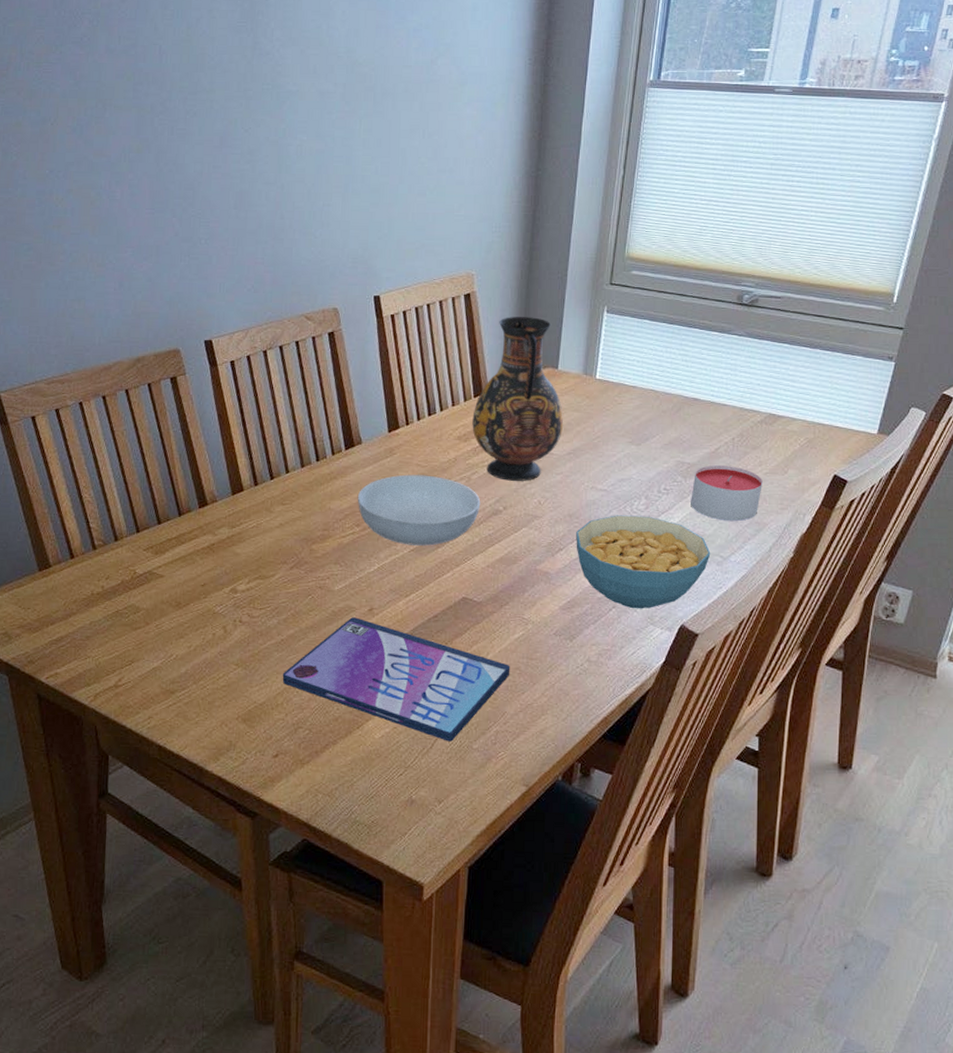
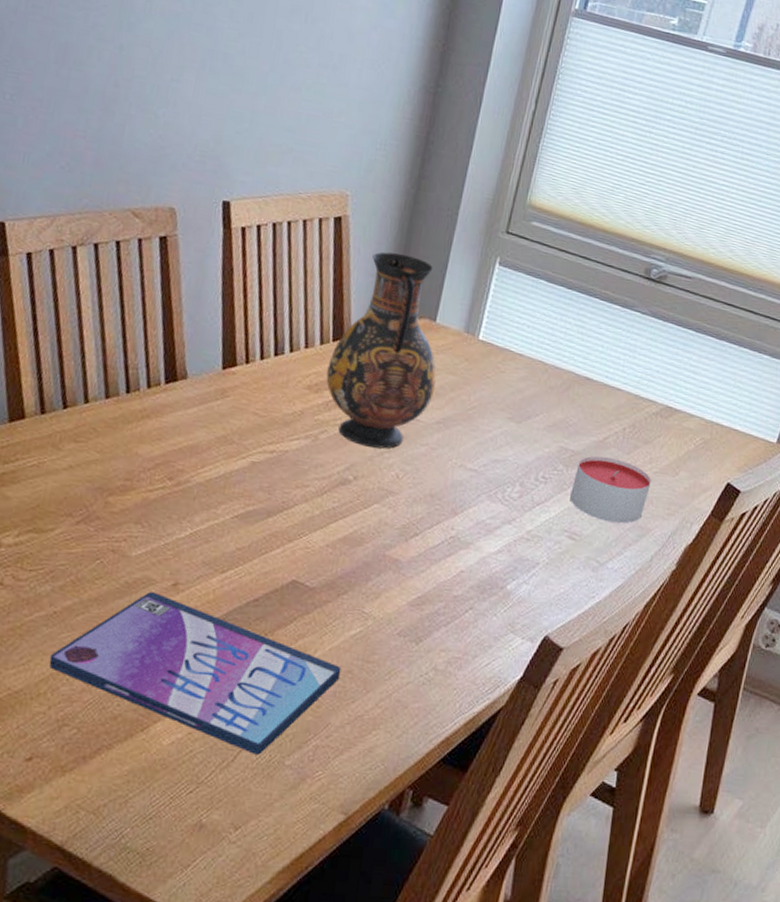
serving bowl: present [357,474,481,546] -> none [173,423,327,514]
cereal bowl: present [576,515,711,609] -> none [434,500,587,614]

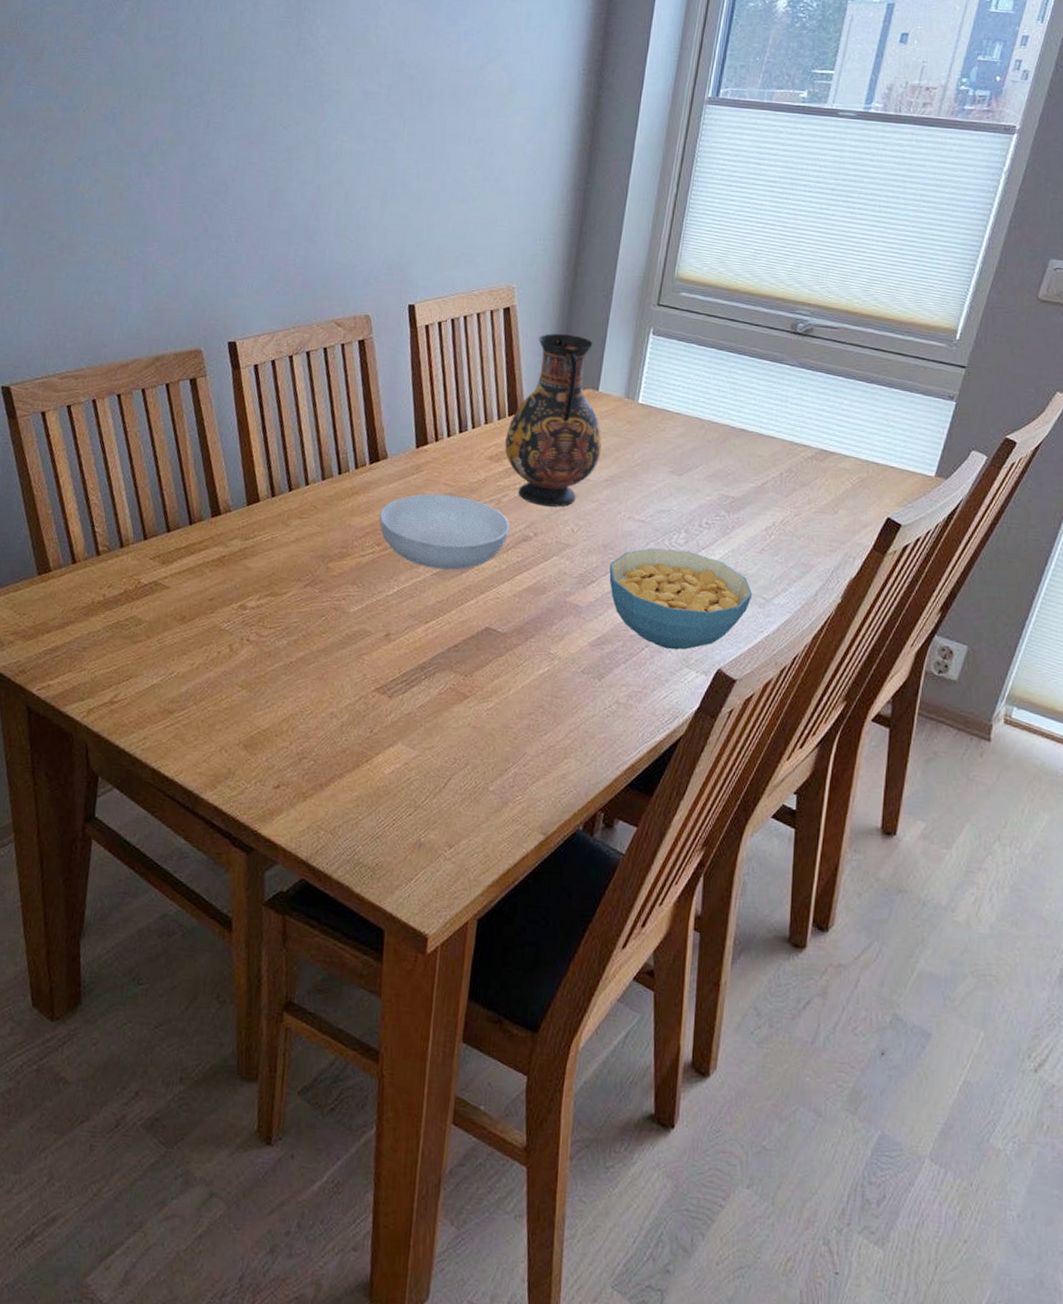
video game case: present [49,591,342,755] -> none [289,642,533,782]
serving bowl: none [173,423,327,514] -> present [379,493,510,570]
cereal bowl: none [434,500,587,614] -> present [609,548,753,650]
candle: present [570,456,651,523] -> none [733,500,811,561]

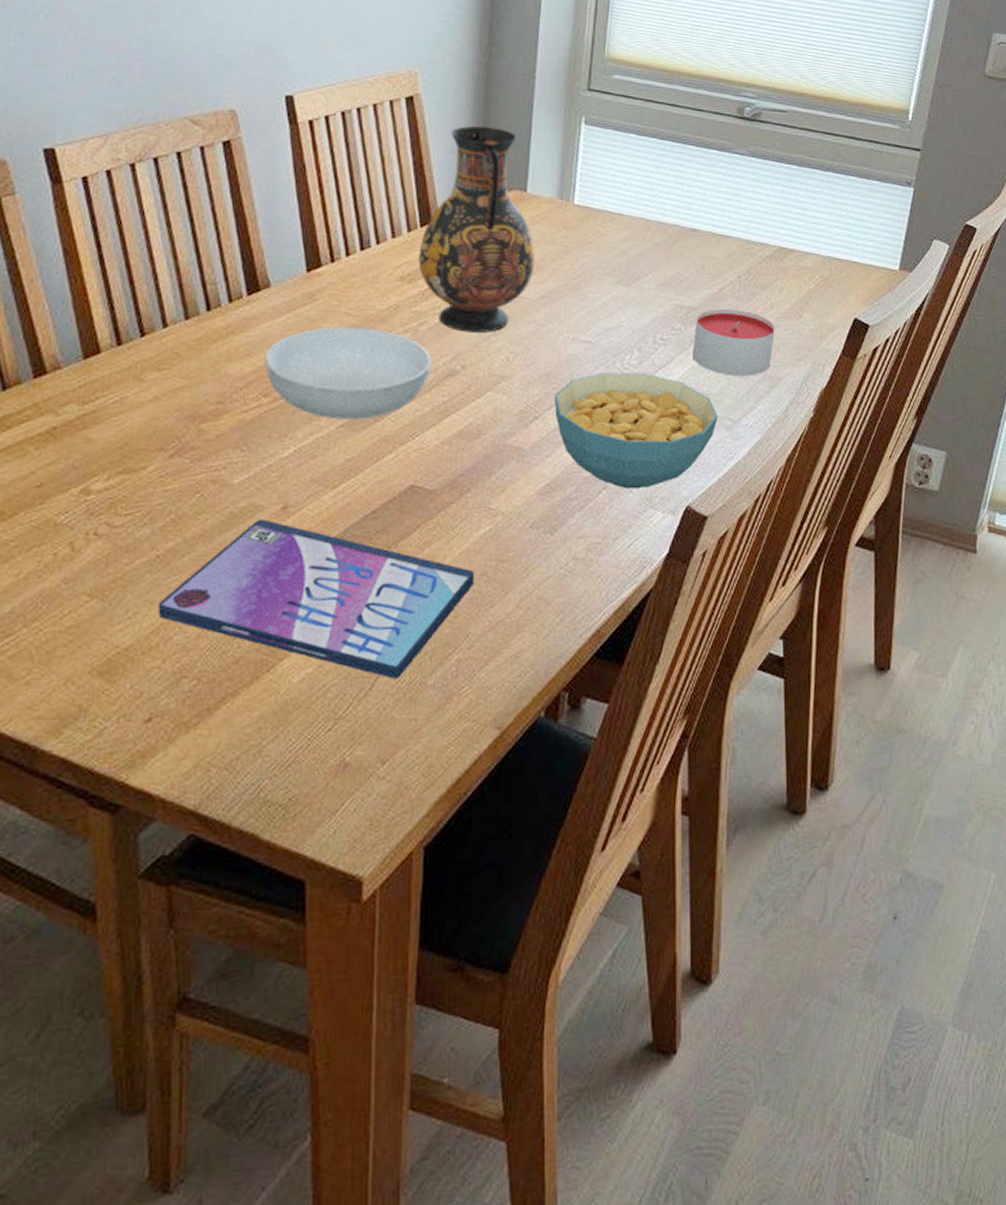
video game case: none [289,642,533,782] -> present [157,519,475,679]
candle: none [733,500,811,561] -> present [692,309,775,375]

